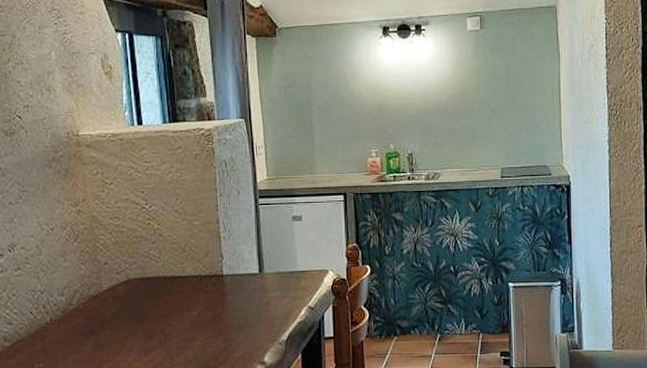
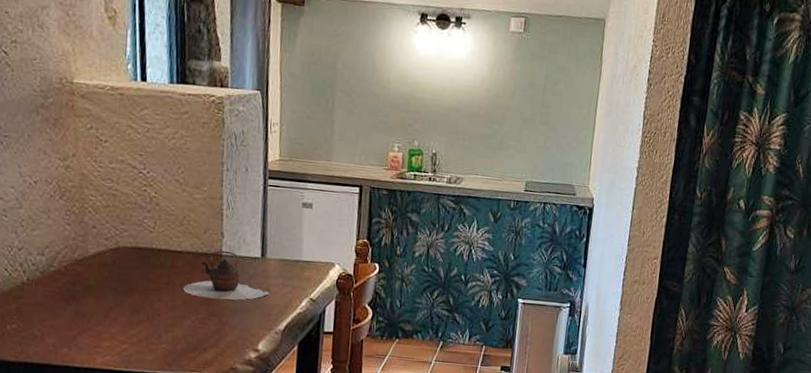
teapot: none [189,270,270,318] -> present [182,250,270,300]

